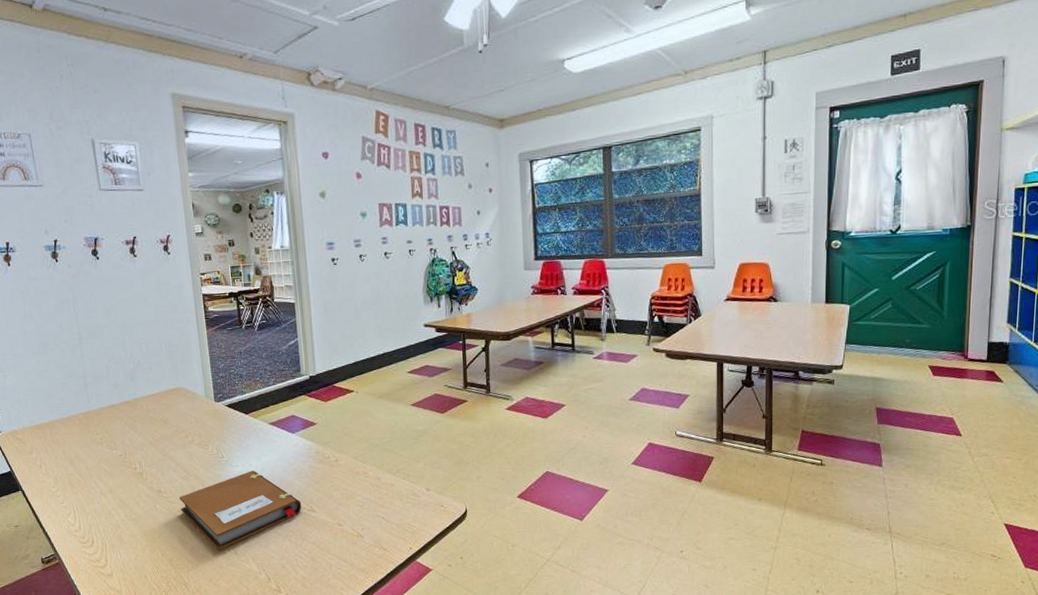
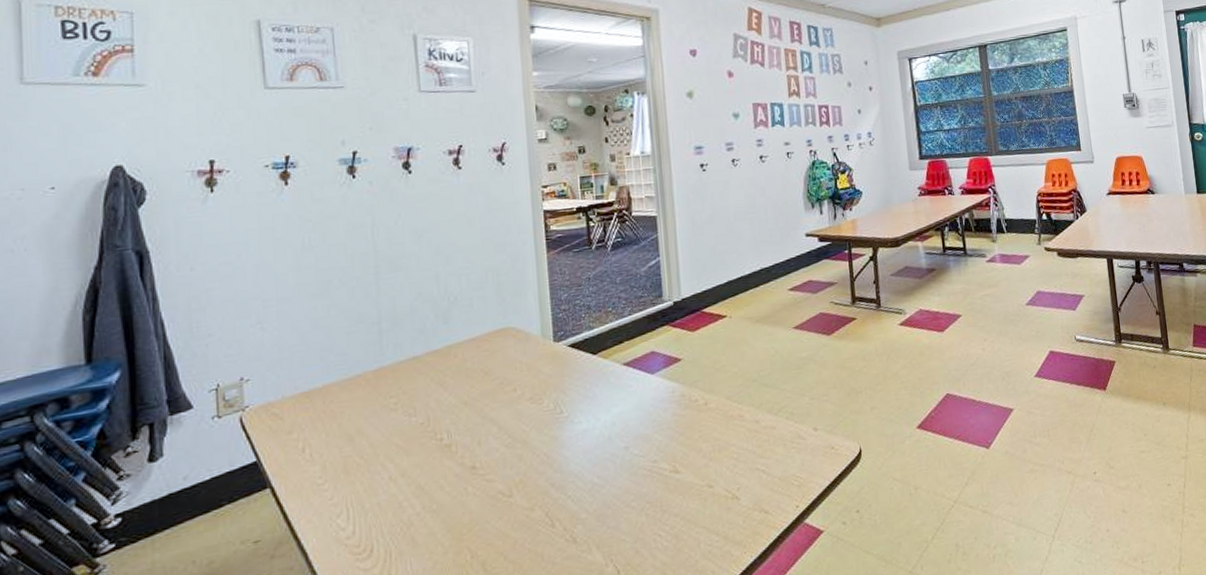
notebook: present [179,470,302,550] -> none [501,426,663,541]

